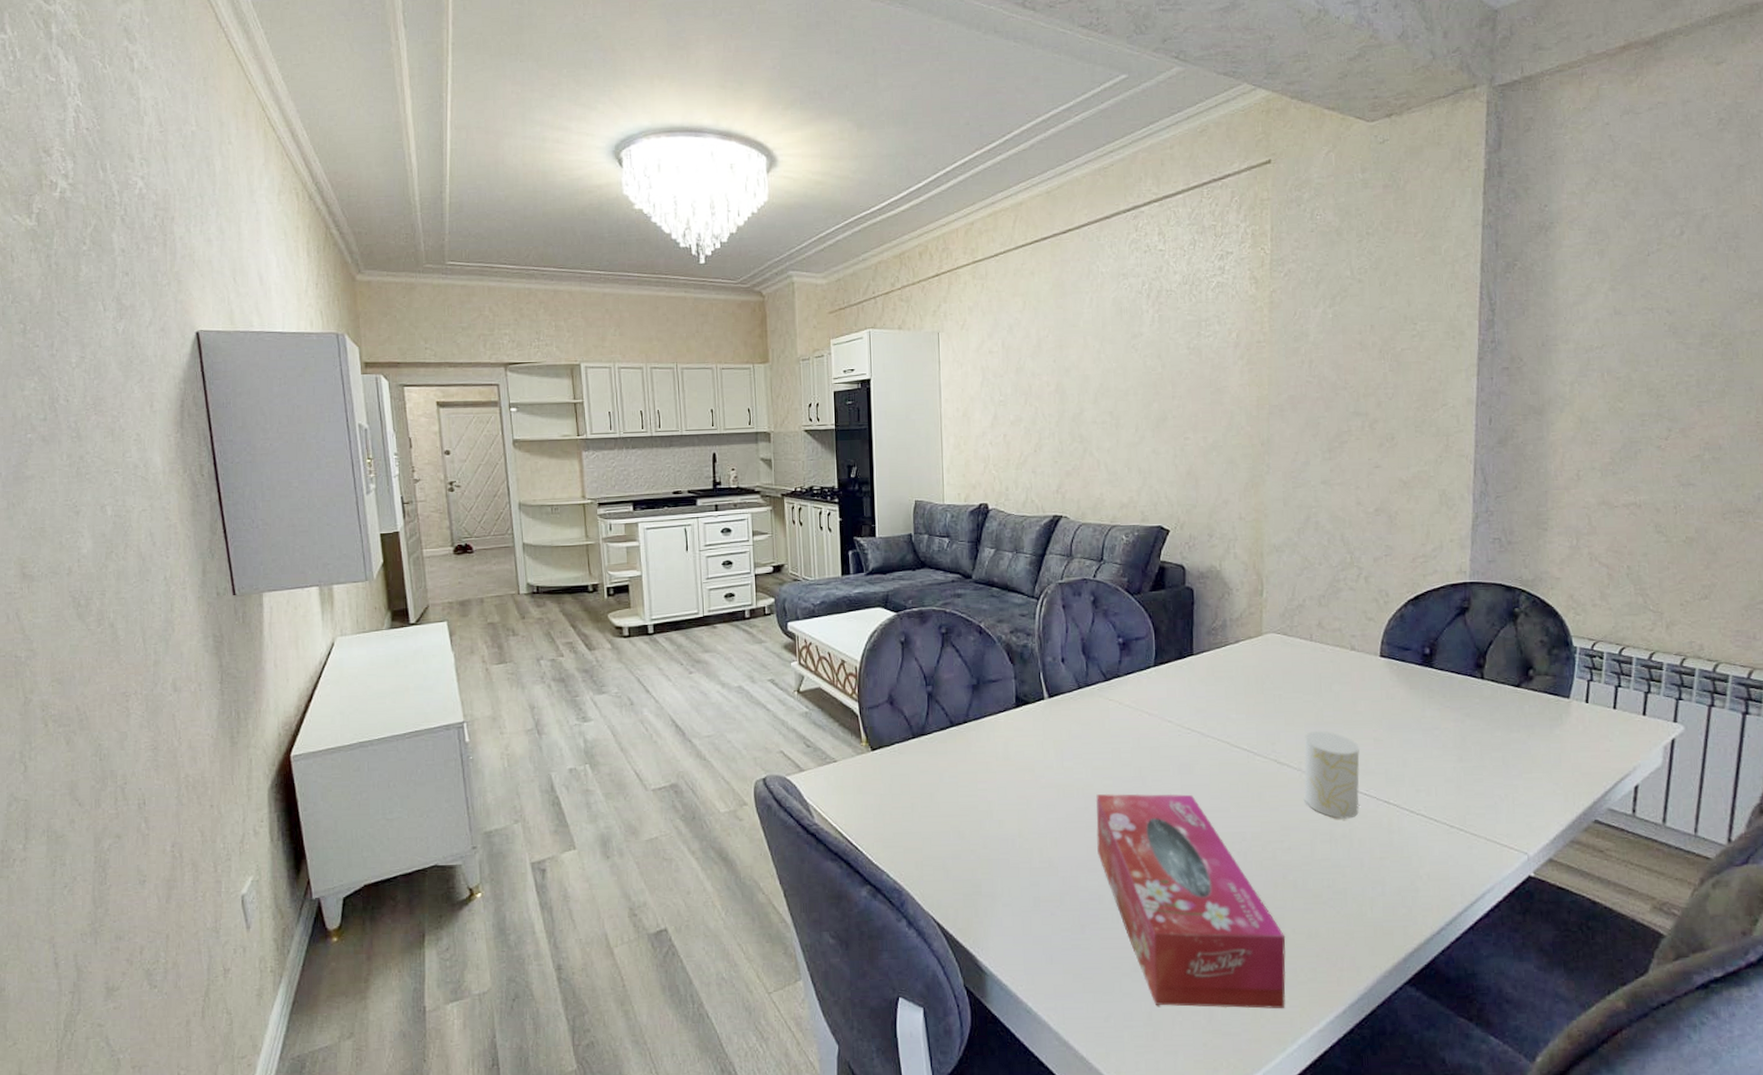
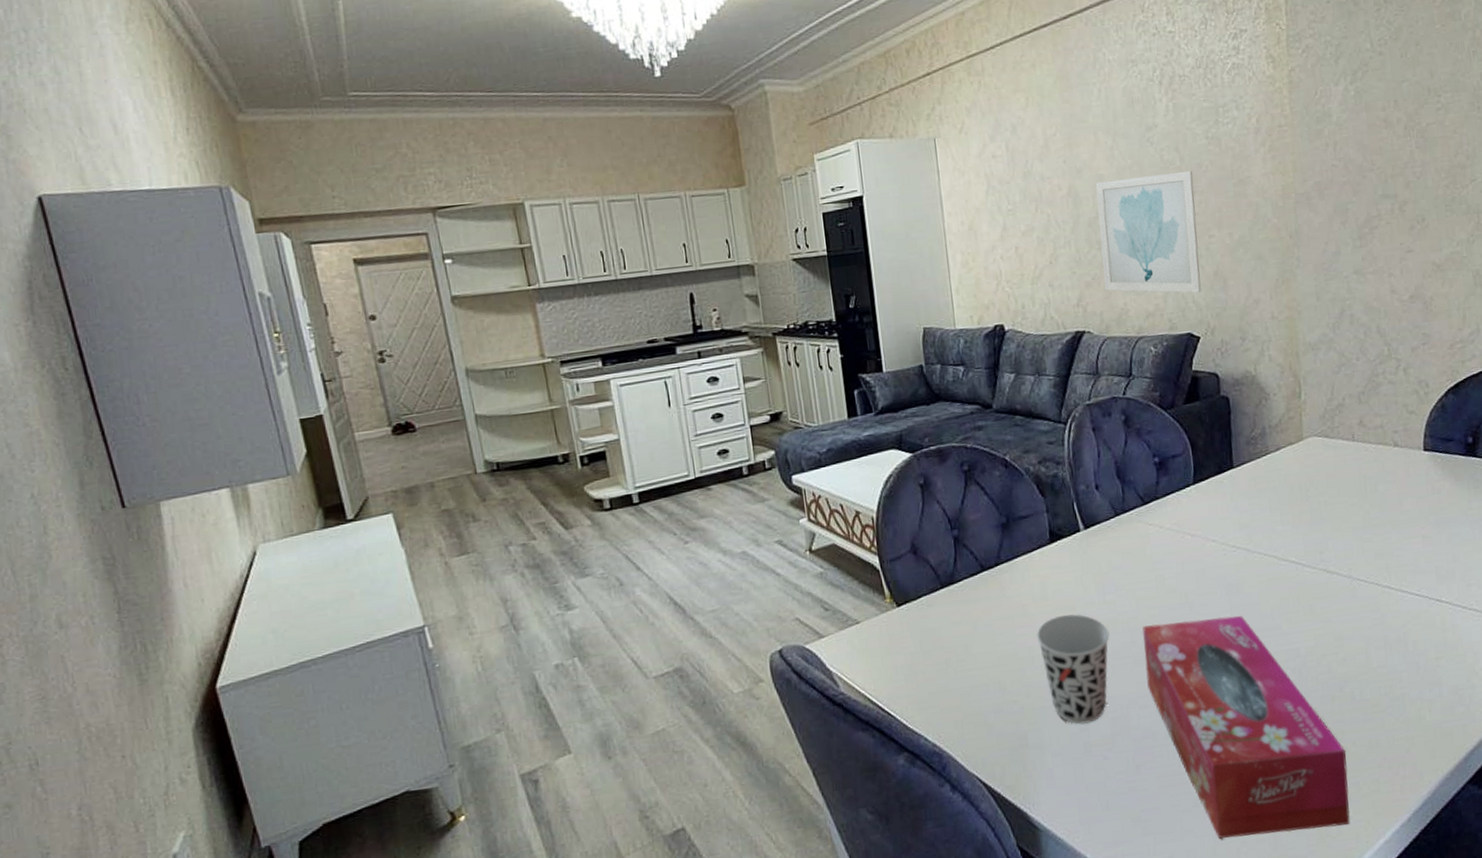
cup: none [997,775,1065,881] -> present [1037,613,1110,725]
wall art: none [1082,377,1174,489] -> present [1095,170,1202,293]
cup: present [1303,730,1360,820] -> none [1353,534,1412,624]

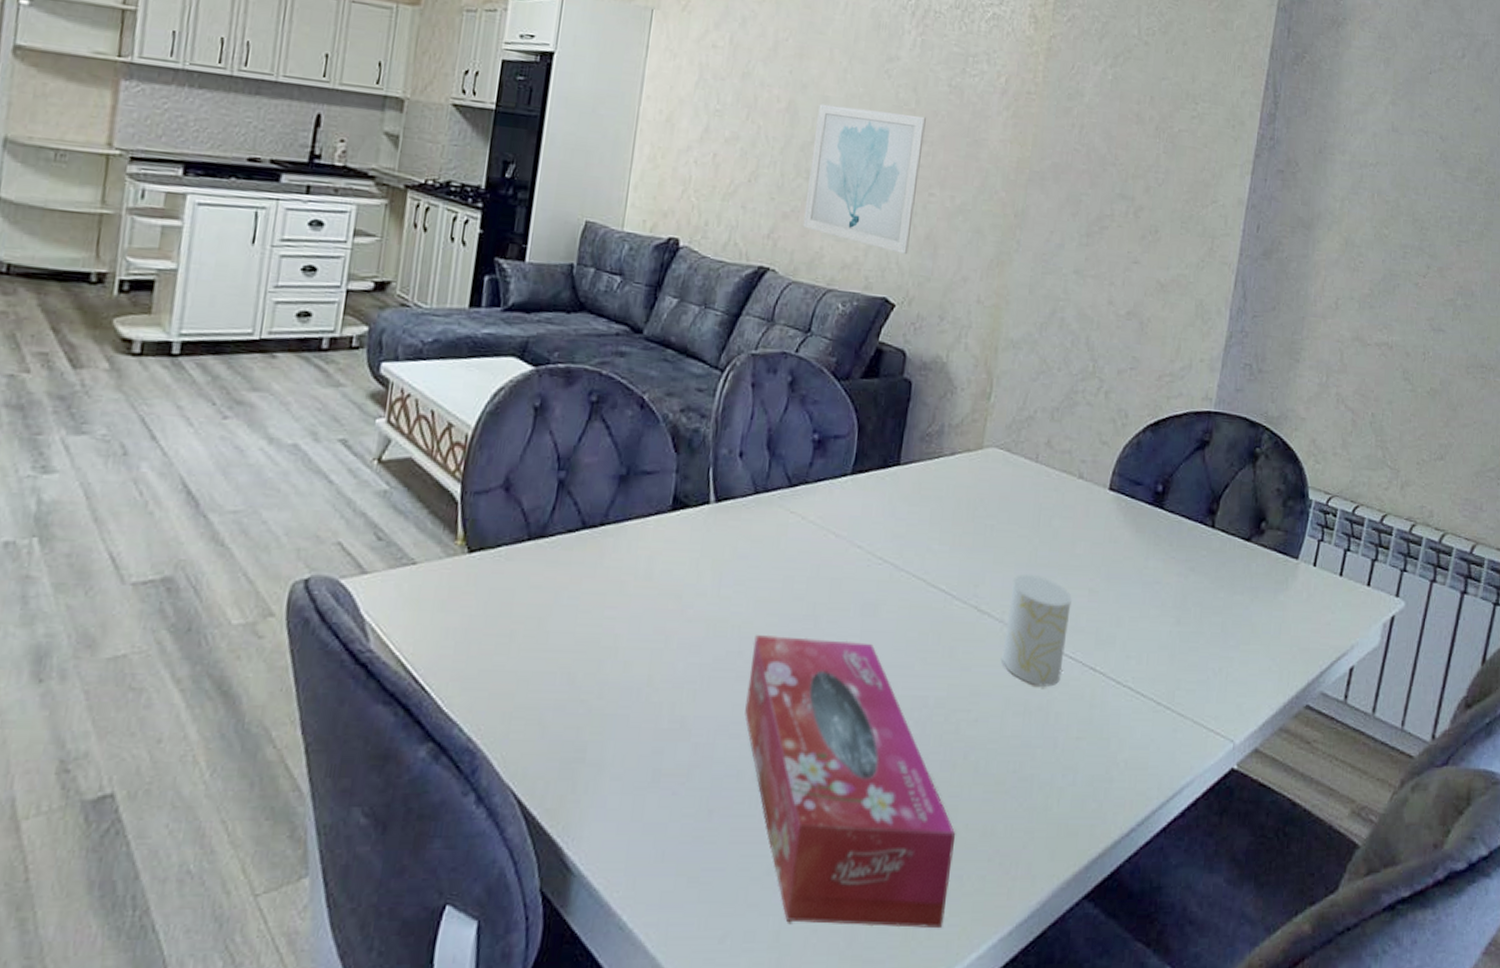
cup: present [1037,613,1110,725] -> none [626,602,715,747]
cup: none [1353,534,1412,624] -> present [1002,573,1072,688]

